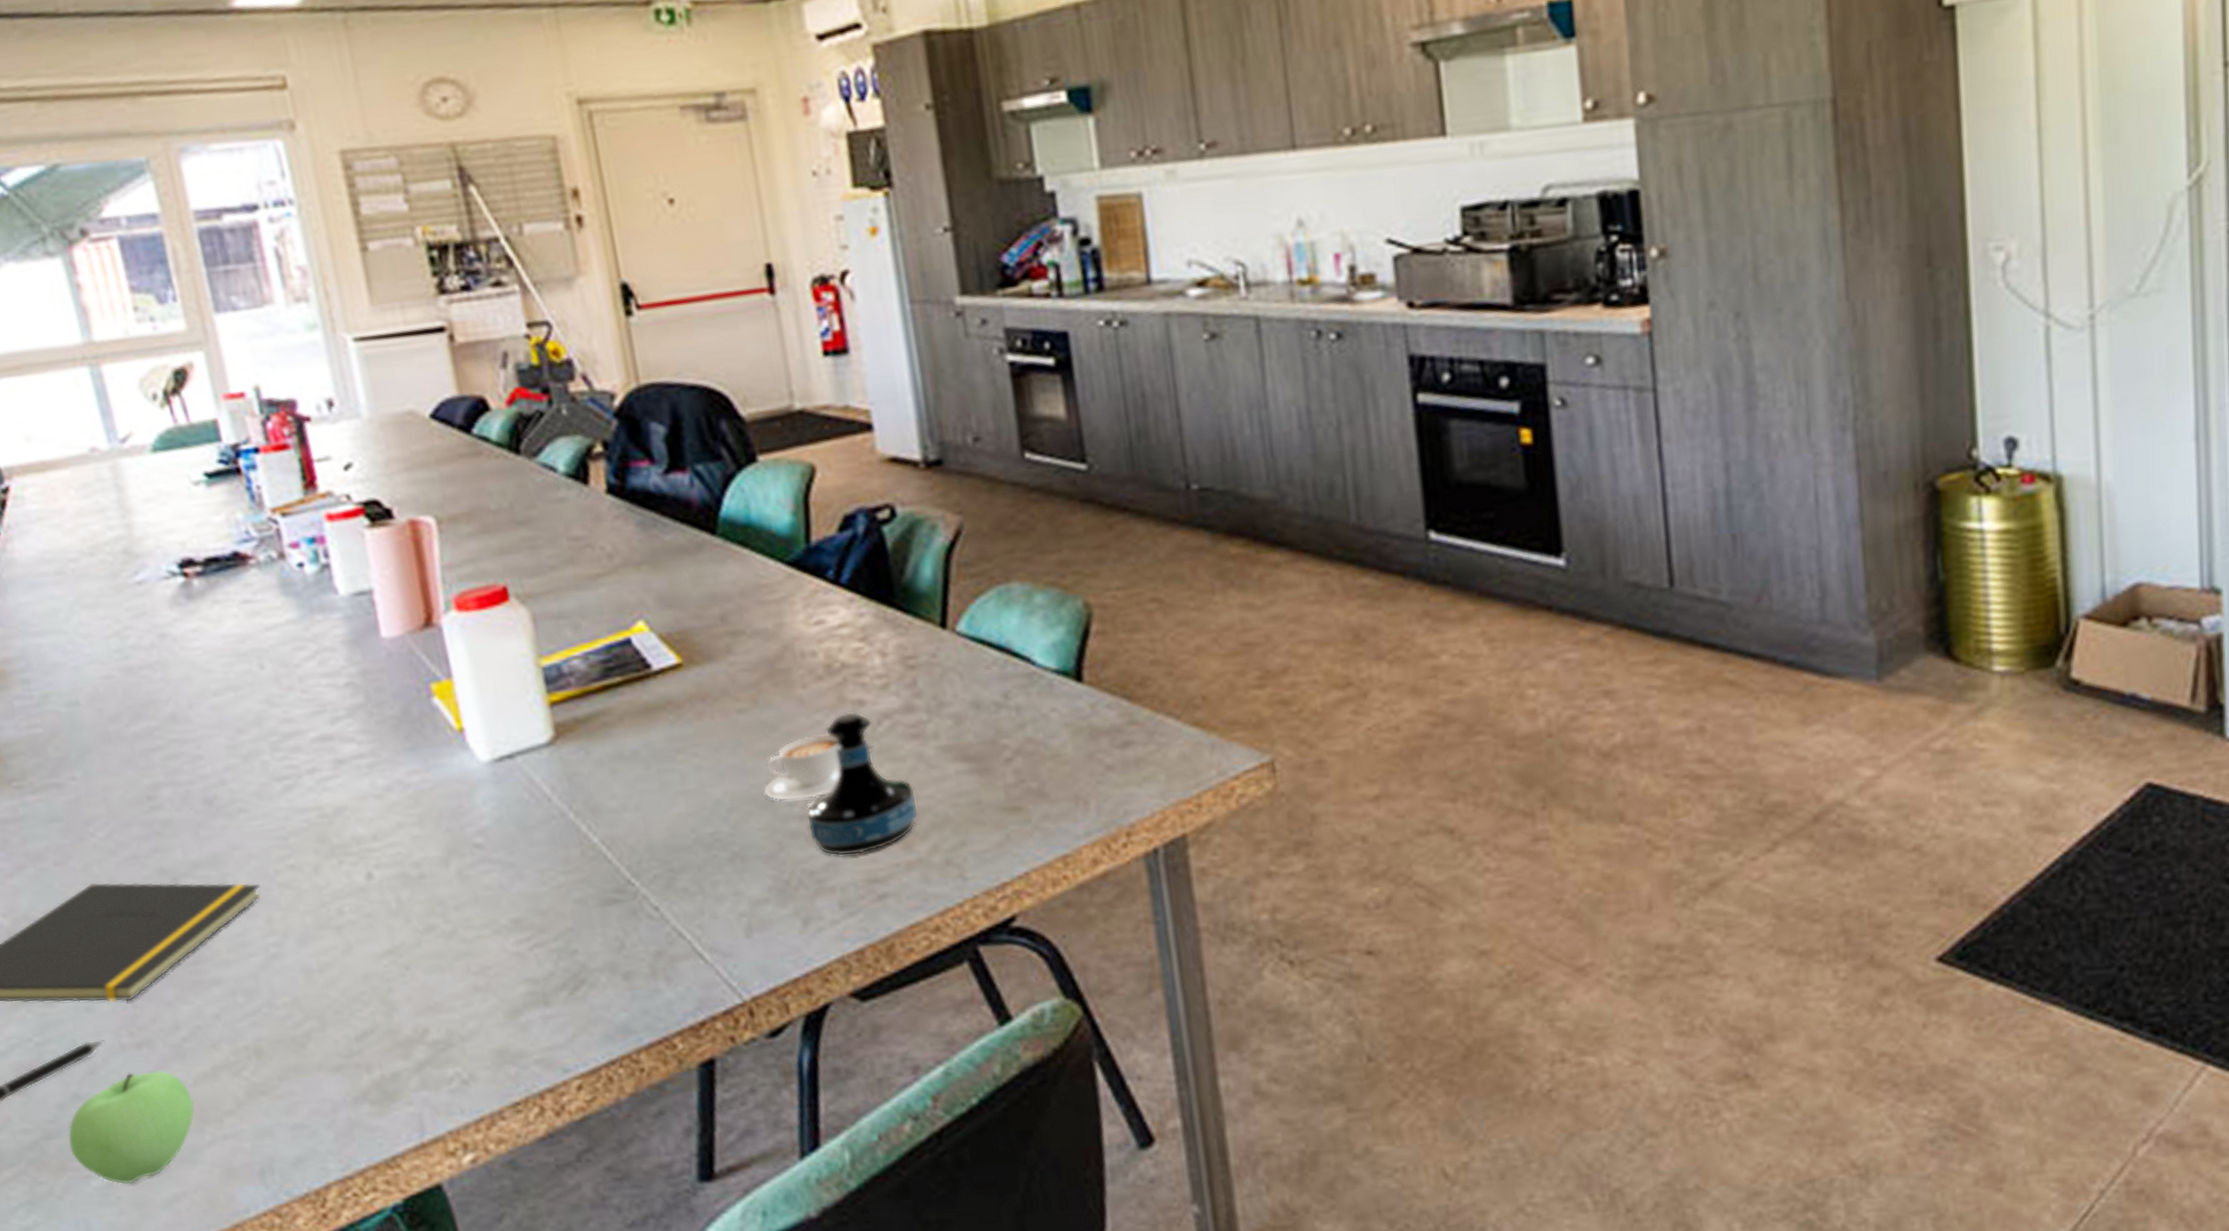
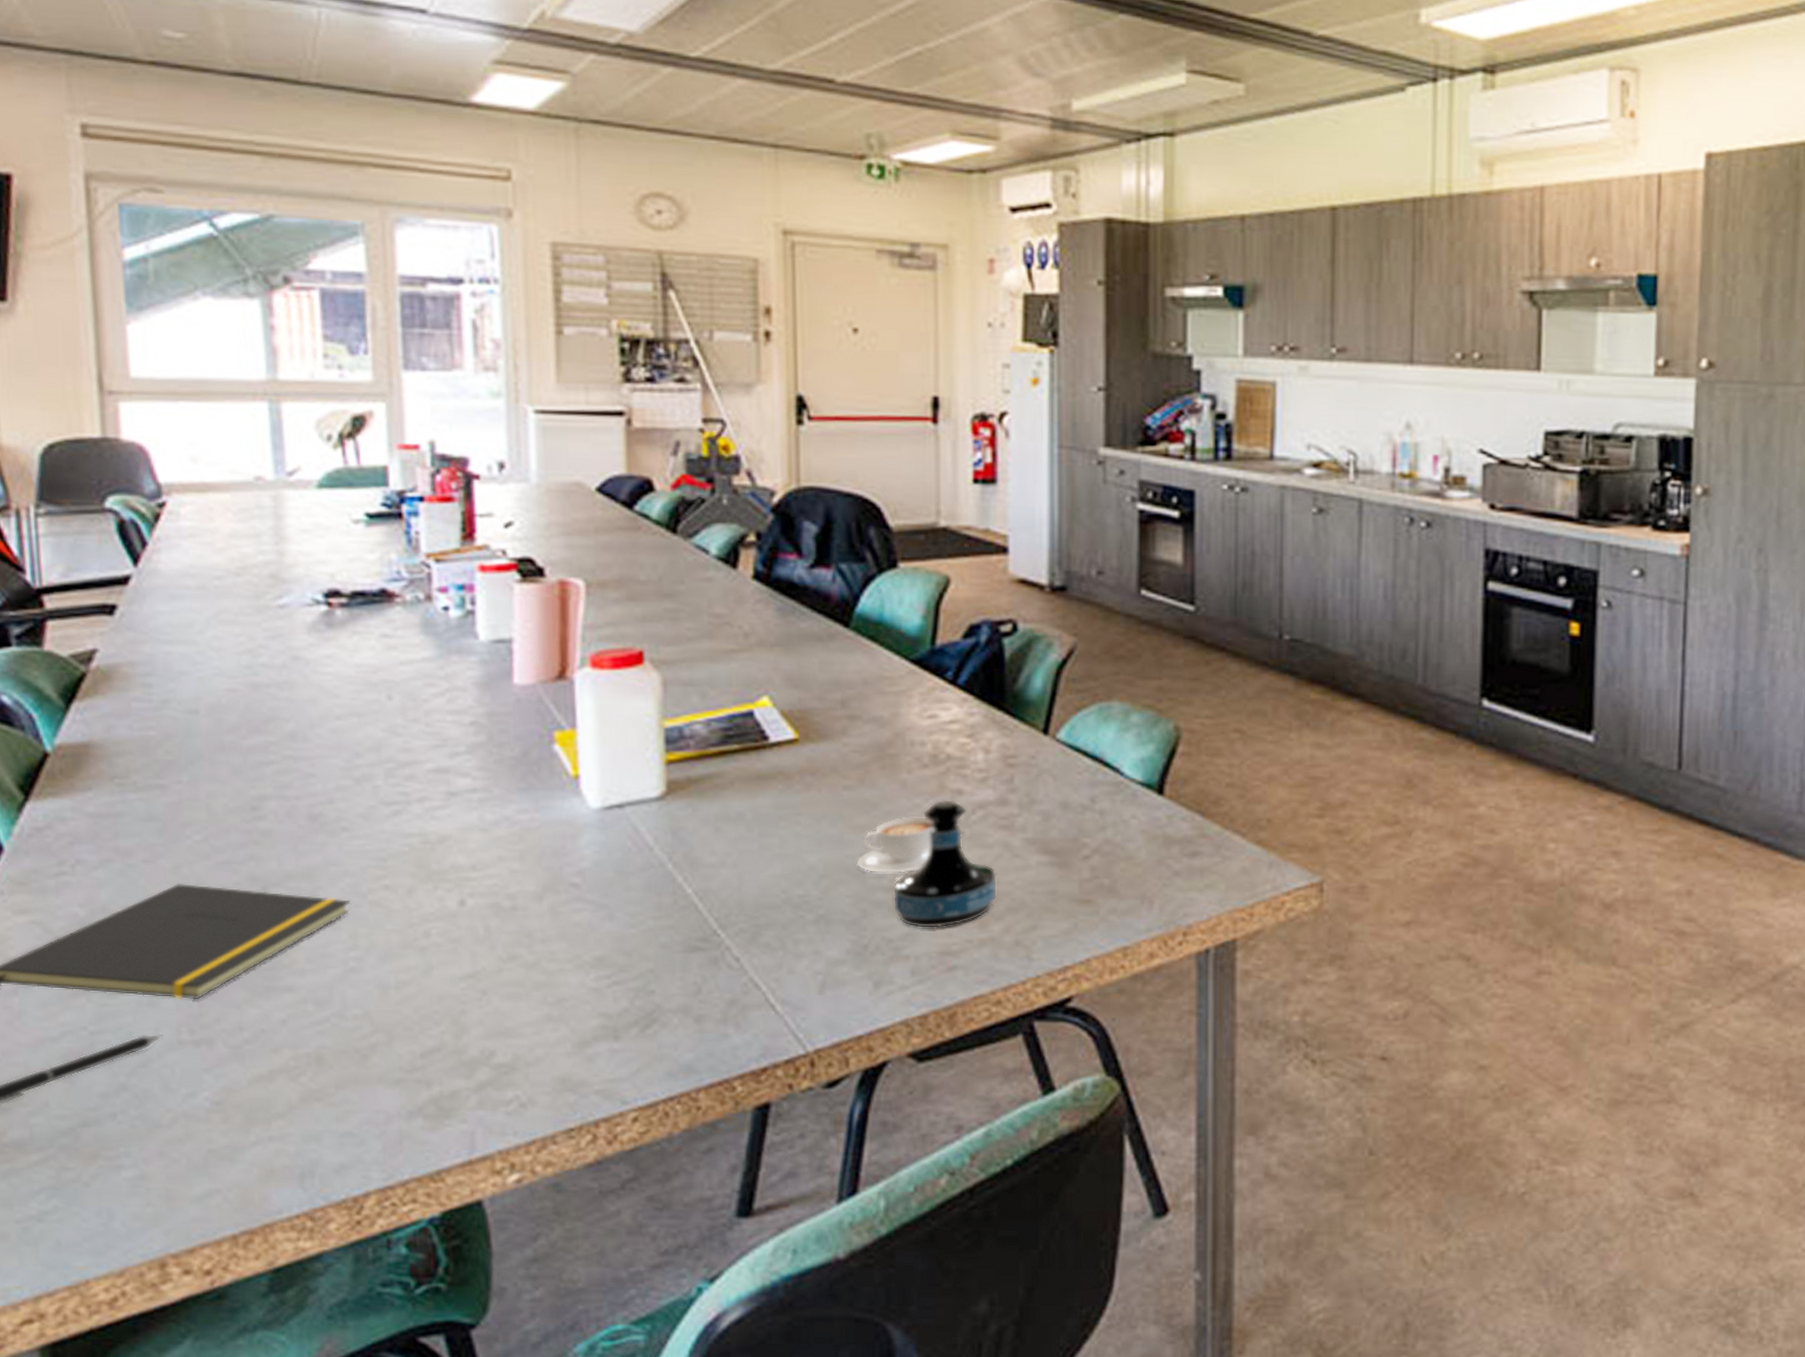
apple: present [67,1071,195,1184] -> none [105,1069,244,1177]

